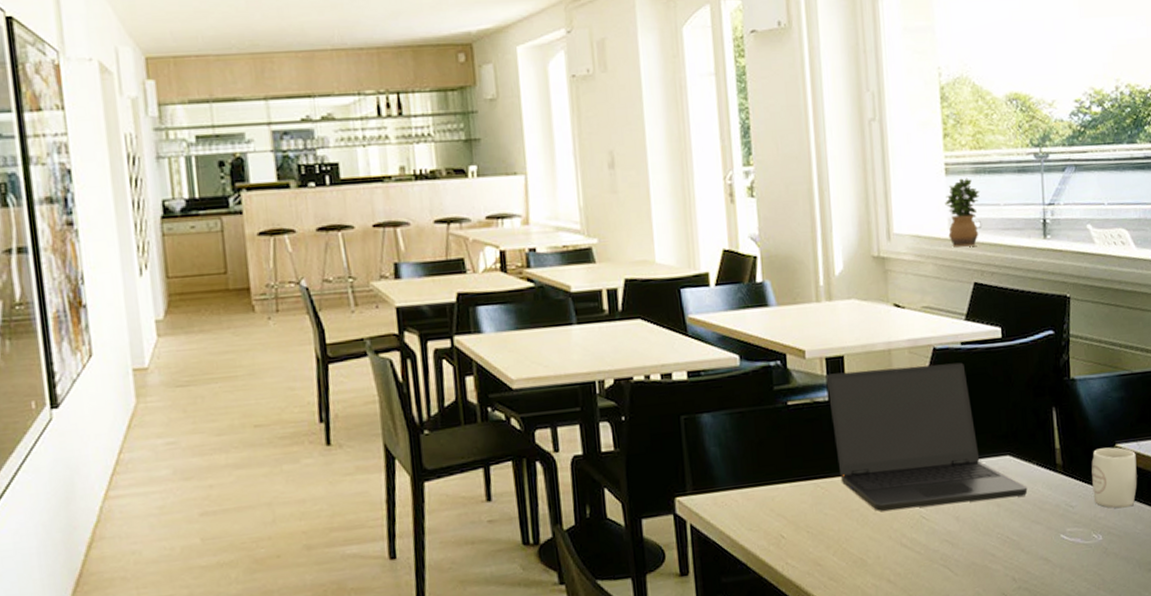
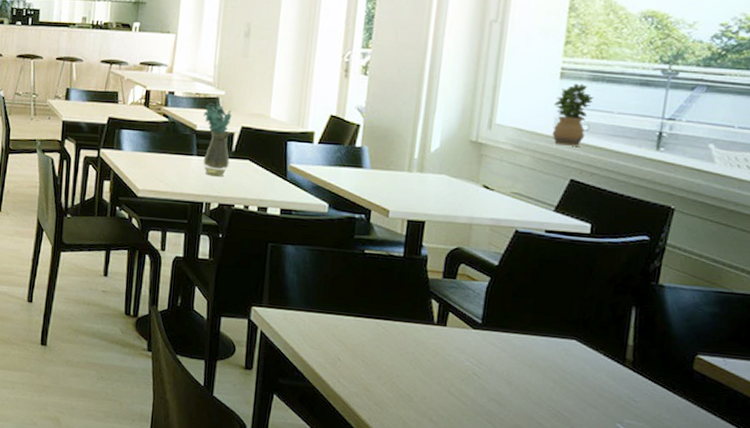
vase: none [576,252,618,347] -> present [203,100,232,177]
laptop: present [826,362,1028,511] -> none [401,234,590,380]
mug: present [1091,447,1138,509] -> none [661,355,720,417]

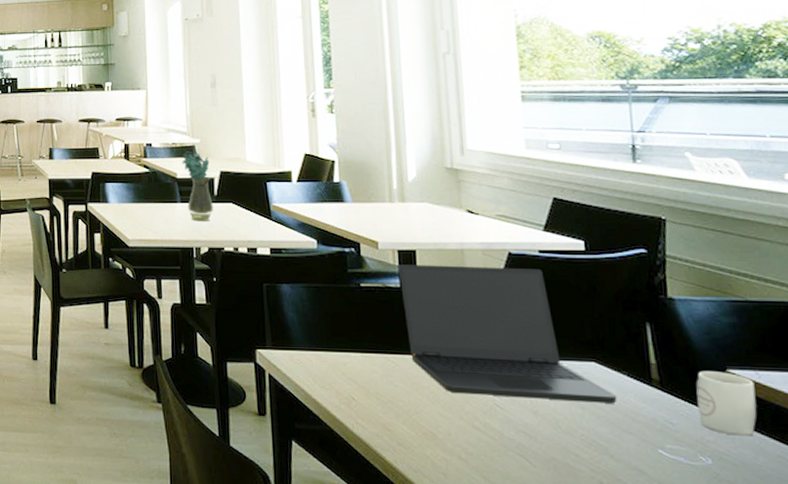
laptop: none [401,234,590,380] -> present [398,264,617,404]
potted plant: present [552,83,595,146] -> none [521,104,560,165]
mug: none [661,355,720,417] -> present [695,371,757,436]

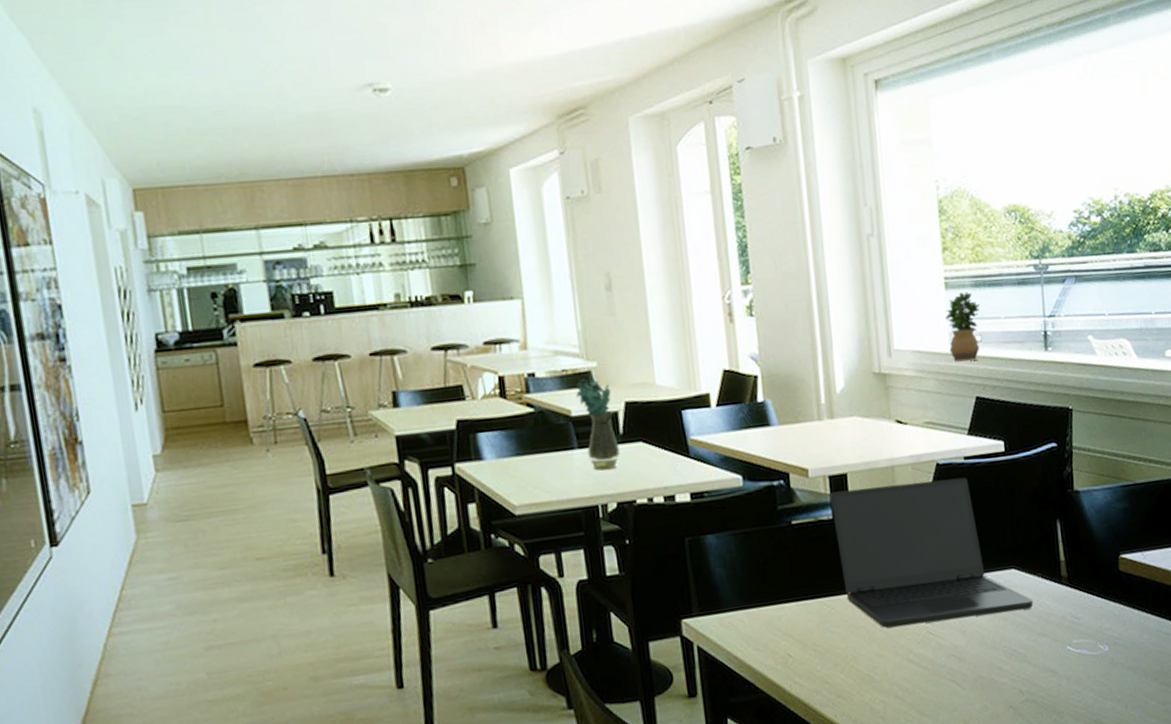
potted plant: none [521,104,560,165] -> present [945,291,981,362]
mug: present [695,371,757,436] -> none [1096,558,1143,619]

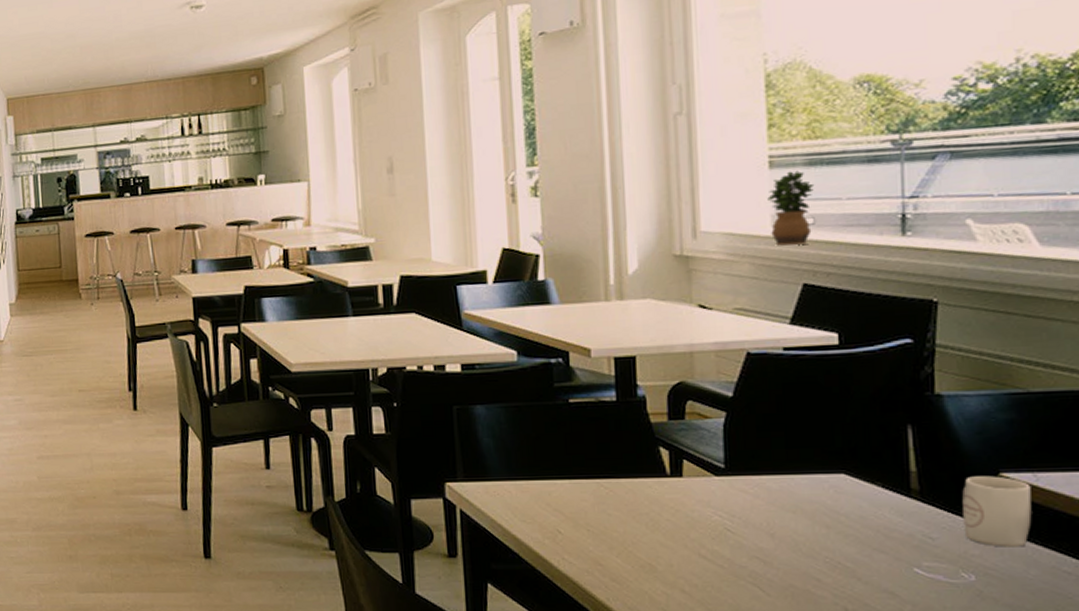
vase: present [576,376,620,471] -> none [353,251,393,338]
laptop: present [829,477,1034,628] -> none [614,369,869,520]
mug: none [1096,558,1143,619] -> present [962,476,1032,547]

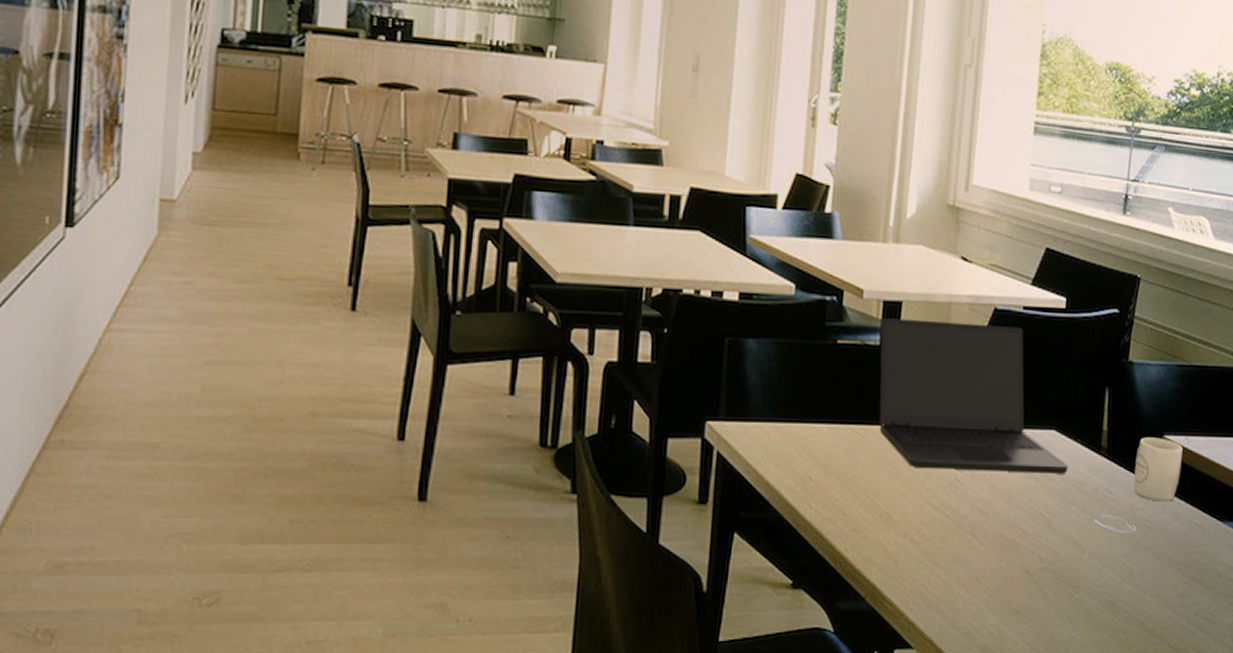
laptop: none [614,369,869,520] -> present [878,318,1068,474]
potted plant: present [767,170,815,246] -> none [1027,139,1066,211]

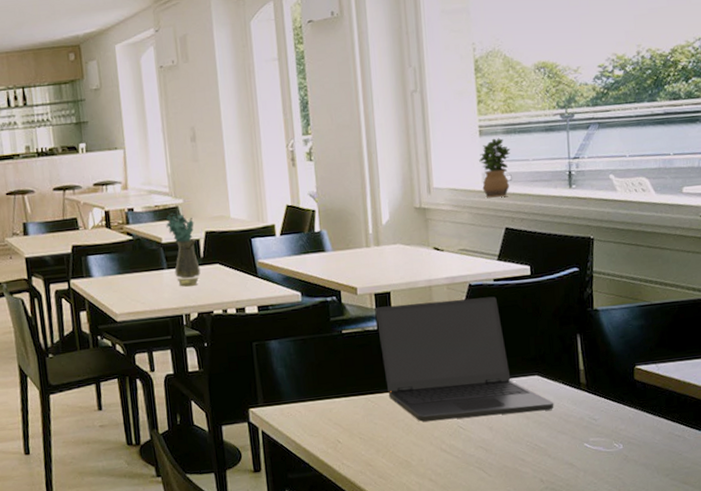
vase: none [642,152,678,253] -> present [166,211,201,287]
potted plant: none [1027,139,1066,211] -> present [479,137,511,198]
mug: present [1133,437,1183,502] -> none [613,368,656,422]

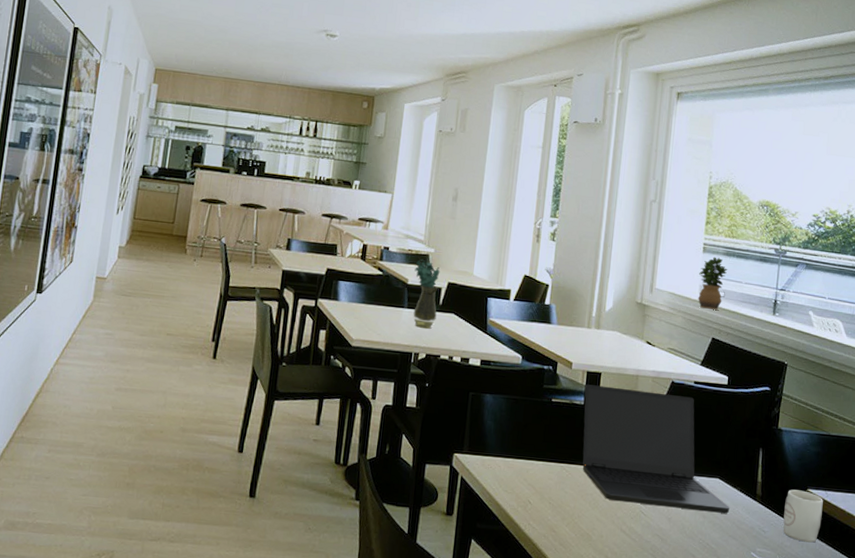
mug: none [613,368,656,422] -> present [783,489,823,543]

